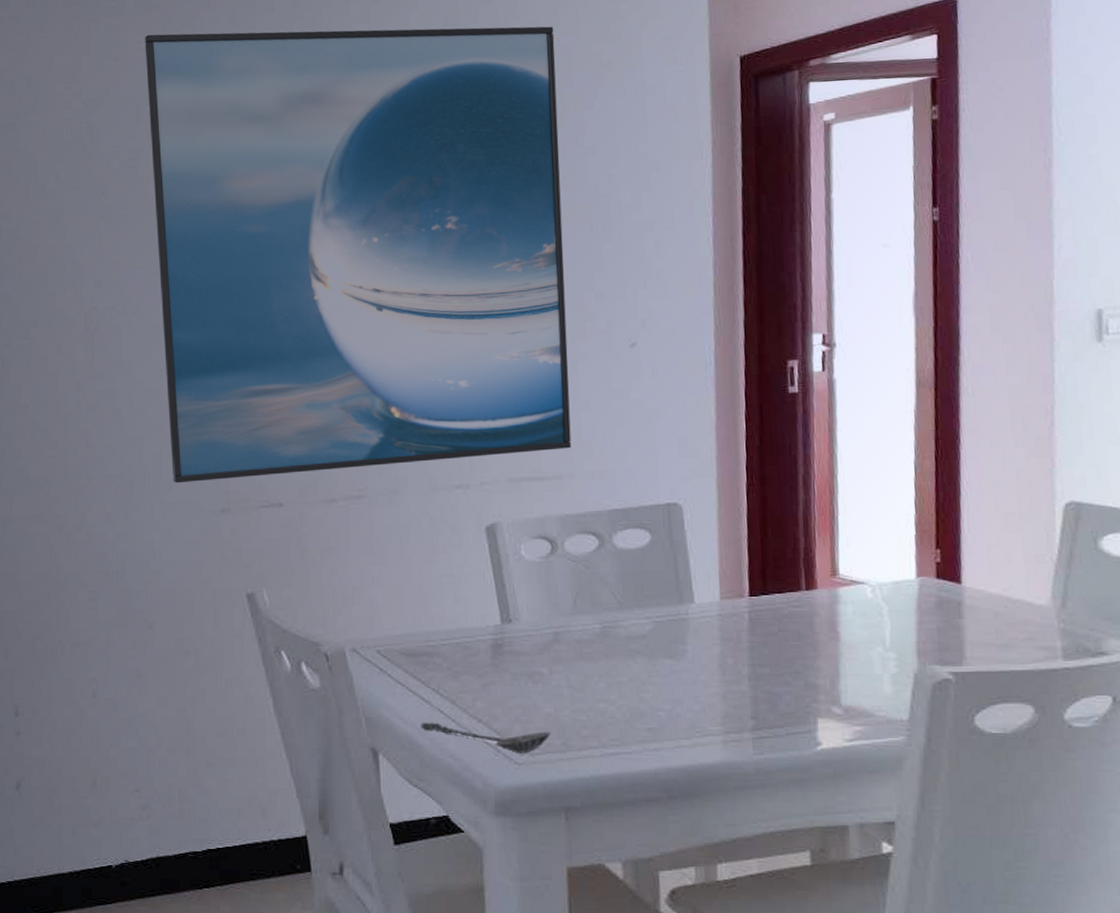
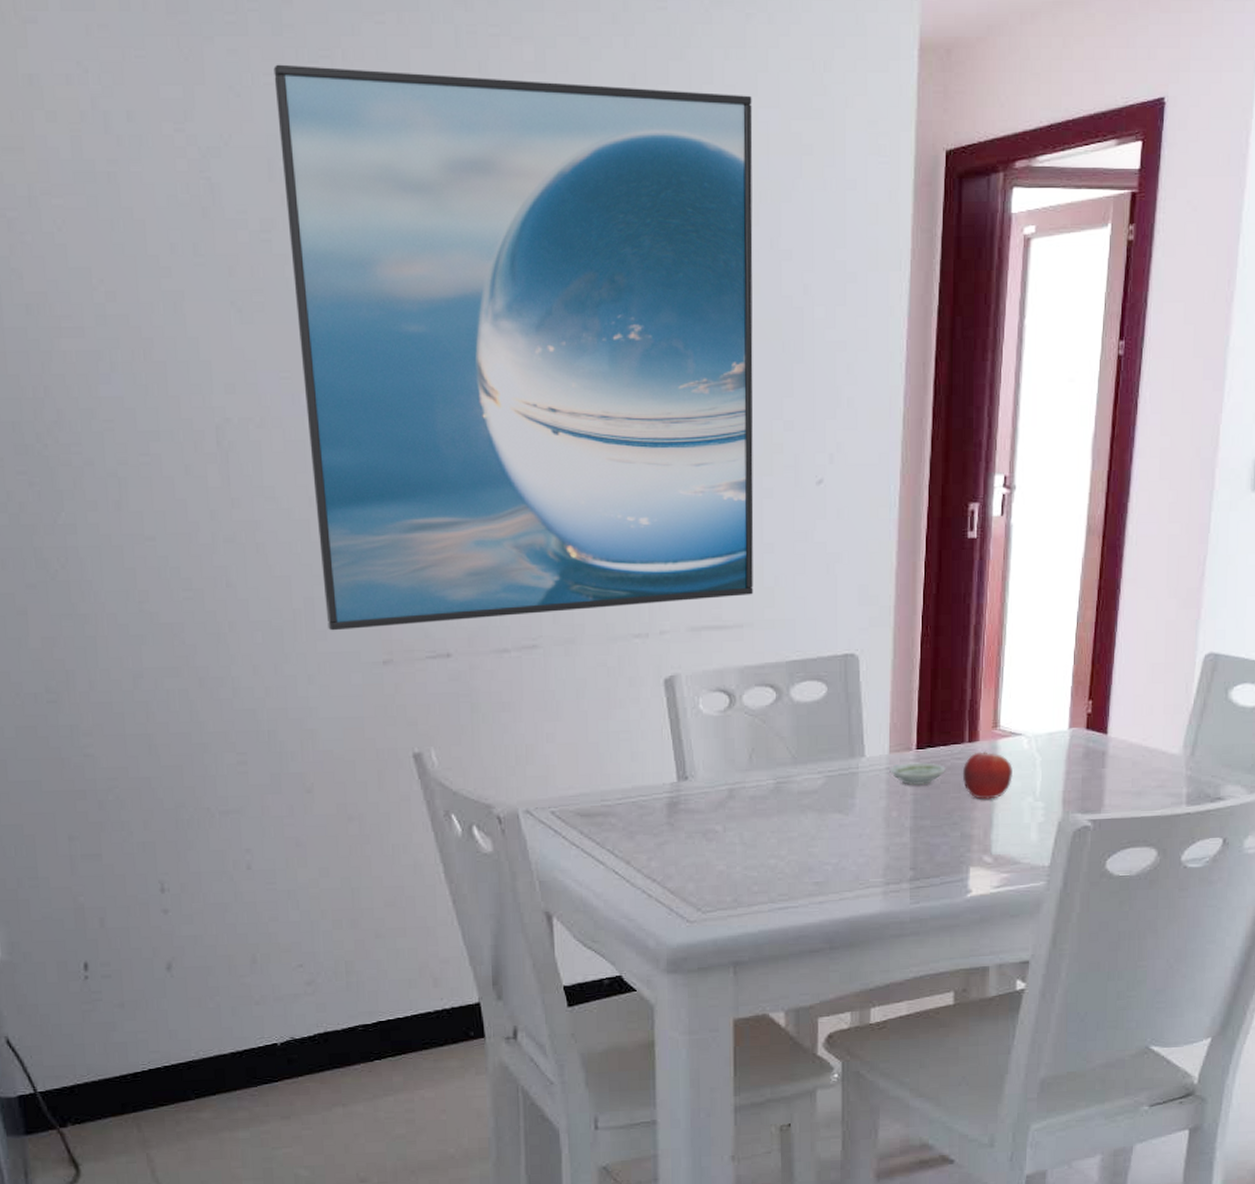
spoon: present [421,722,551,753] -> none [595,883,723,912]
saucer: none [721,610,783,633] -> present [889,762,945,786]
fruit: none [801,598,858,649] -> present [962,750,1013,800]

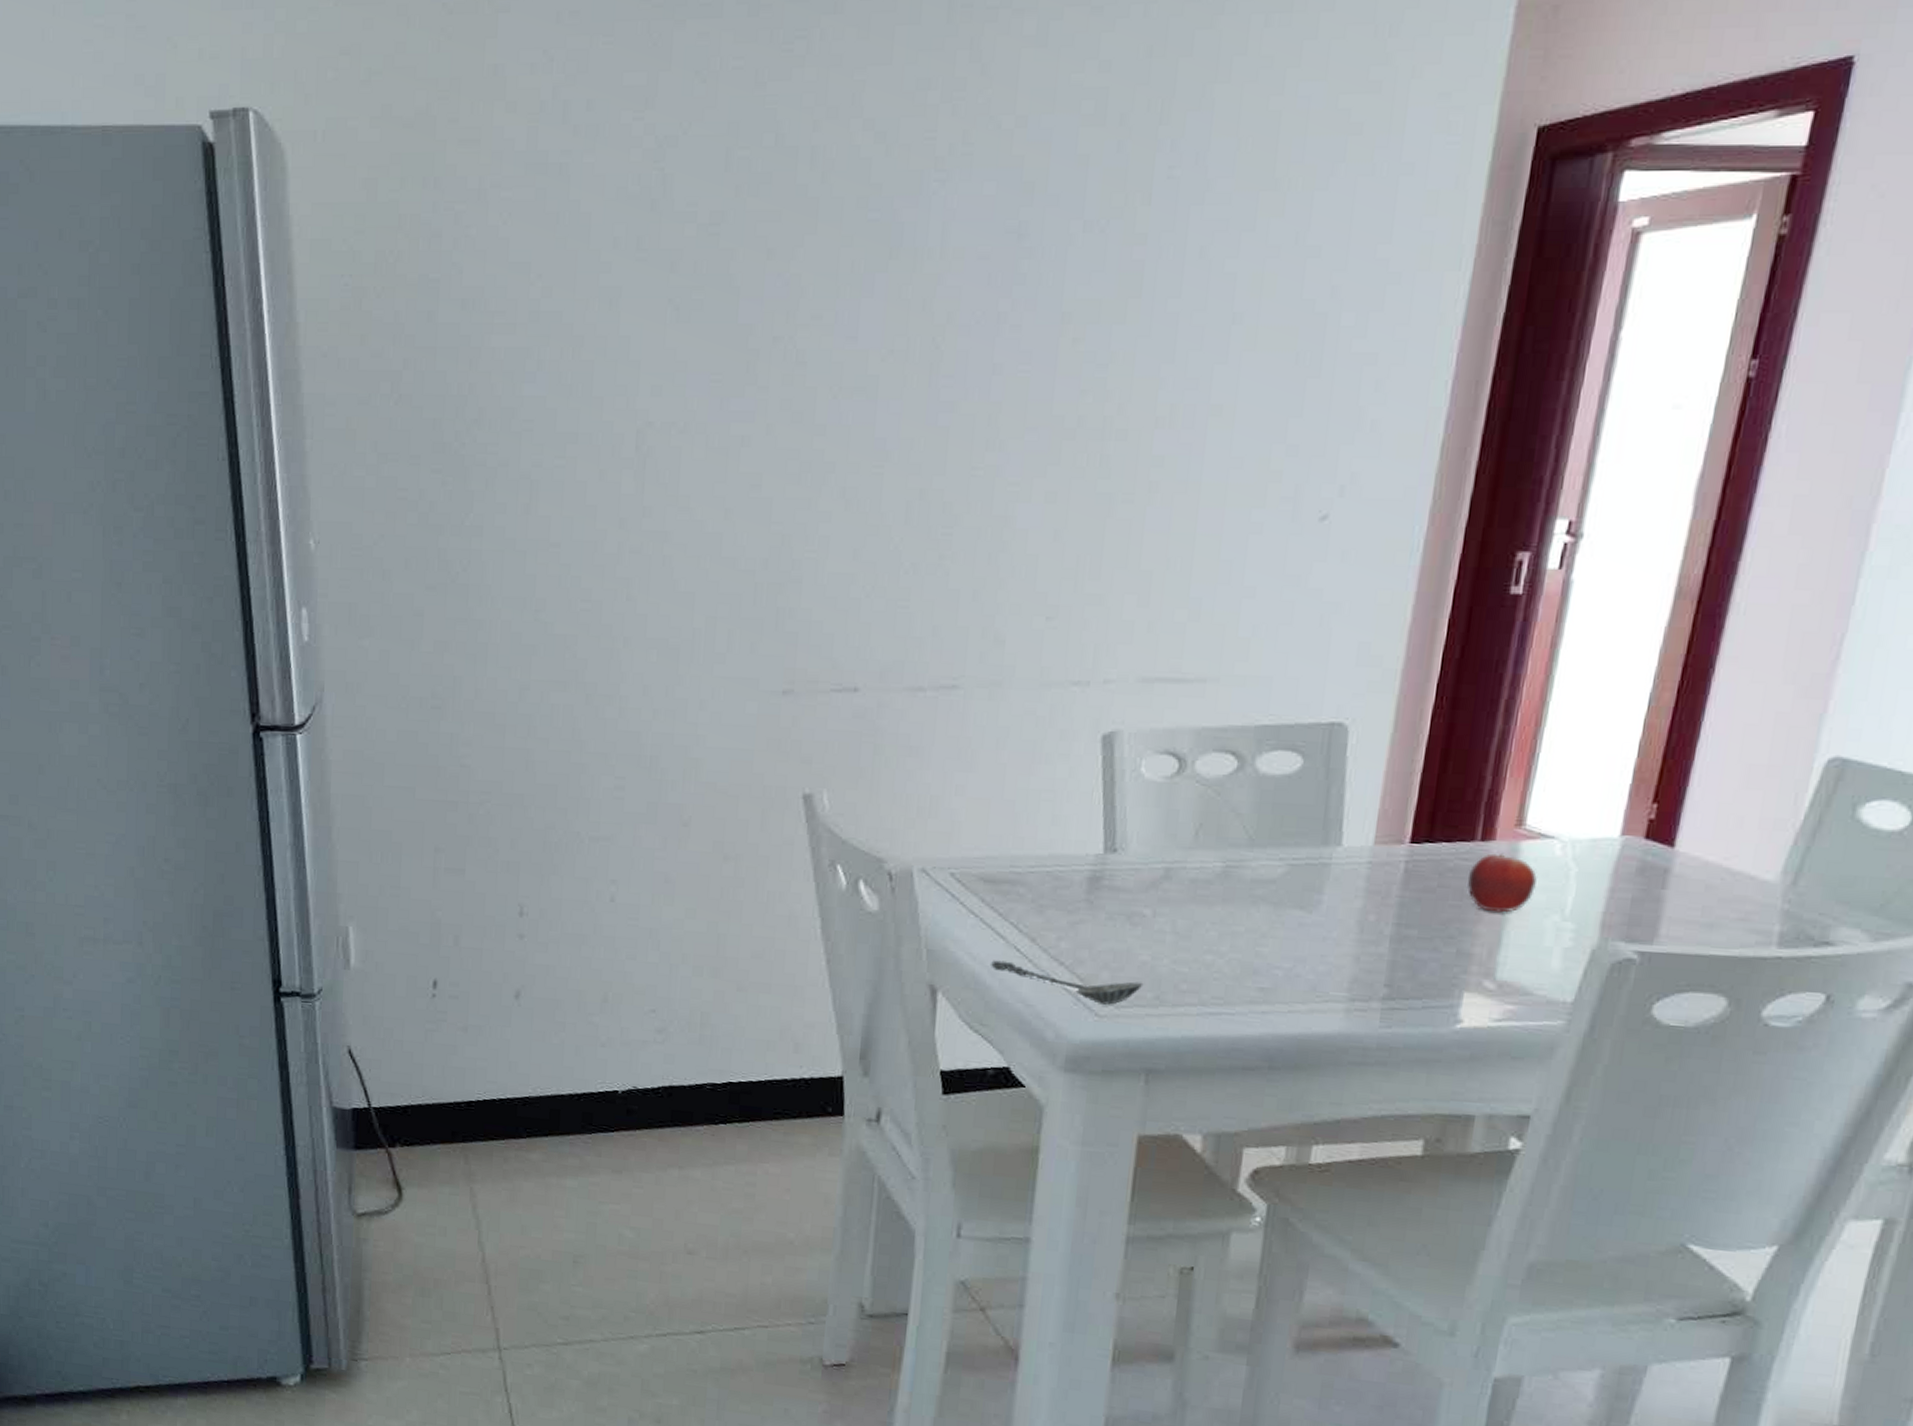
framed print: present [273,64,754,631] -> none [728,46,1294,655]
spoon: none [595,883,723,912] -> present [991,960,1144,1005]
saucer: present [889,762,945,786] -> none [1371,858,1446,887]

